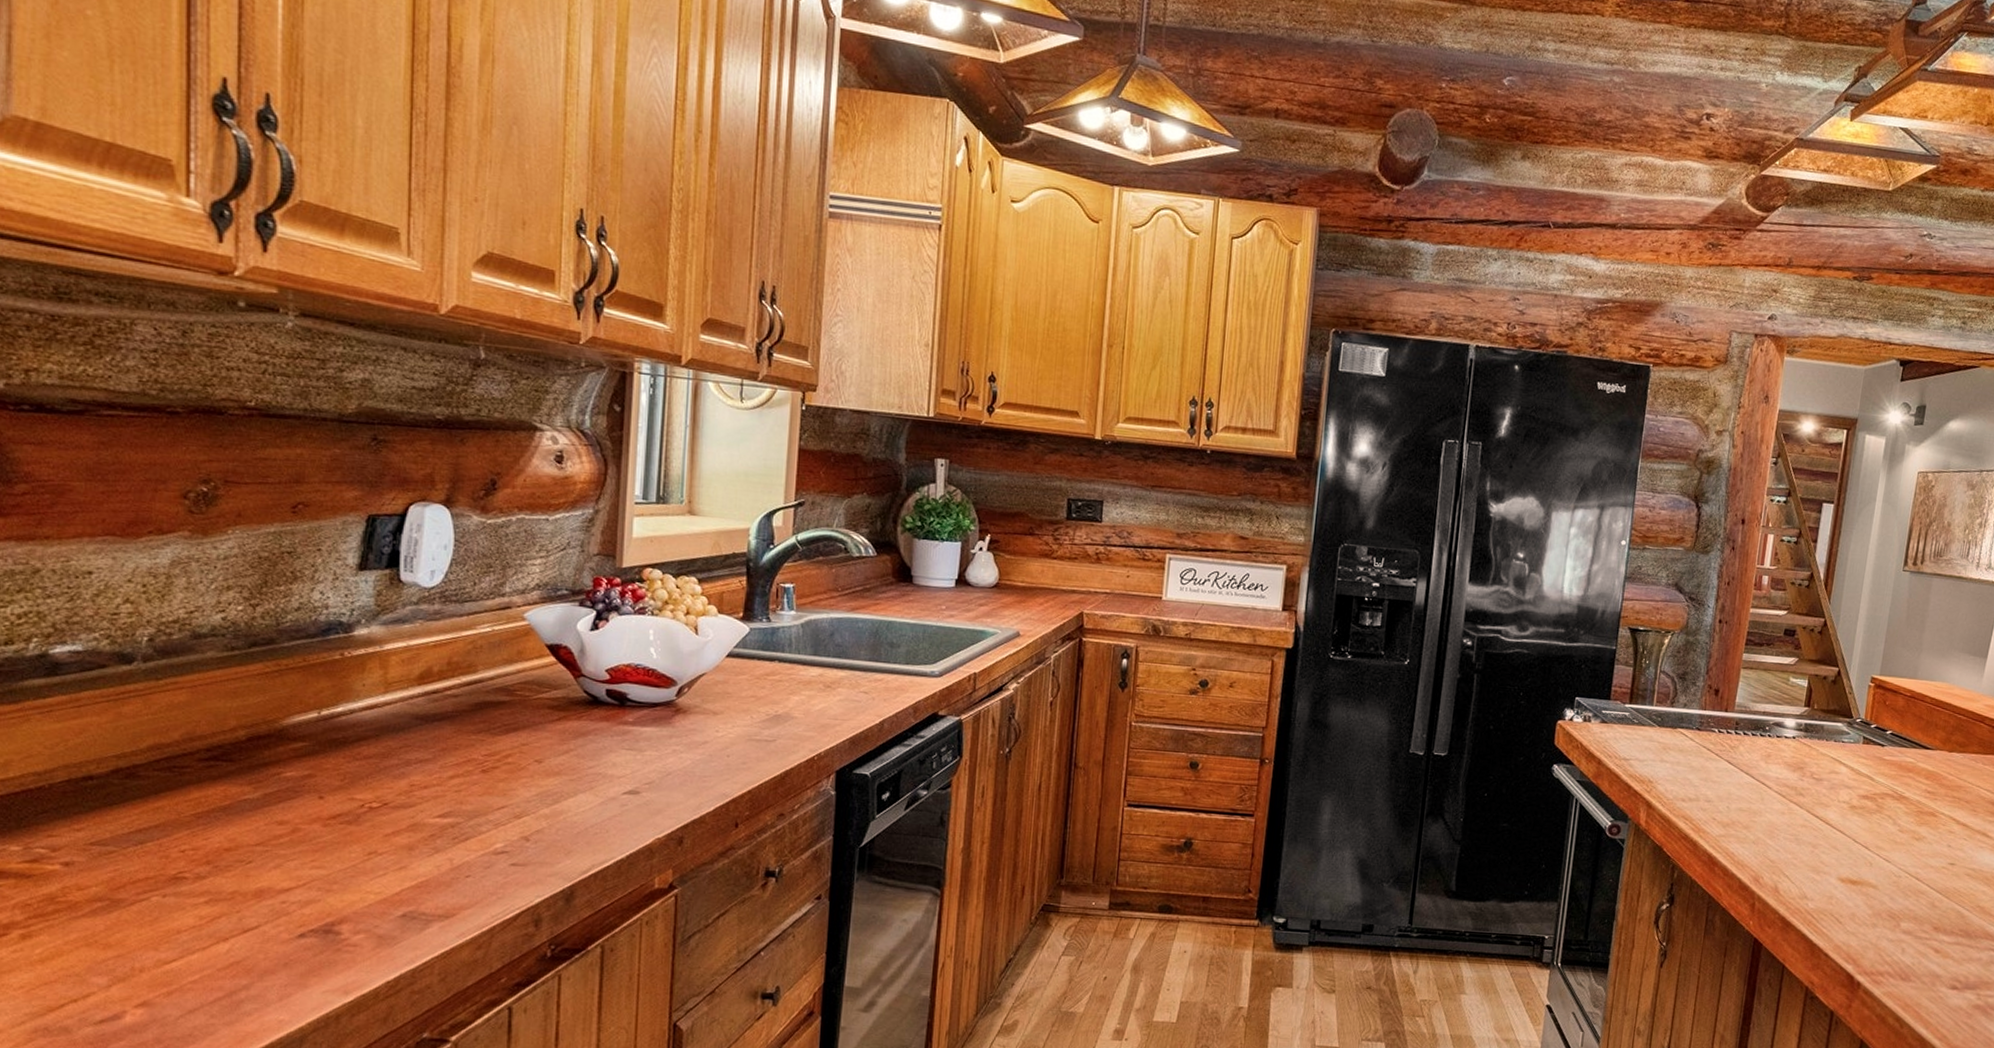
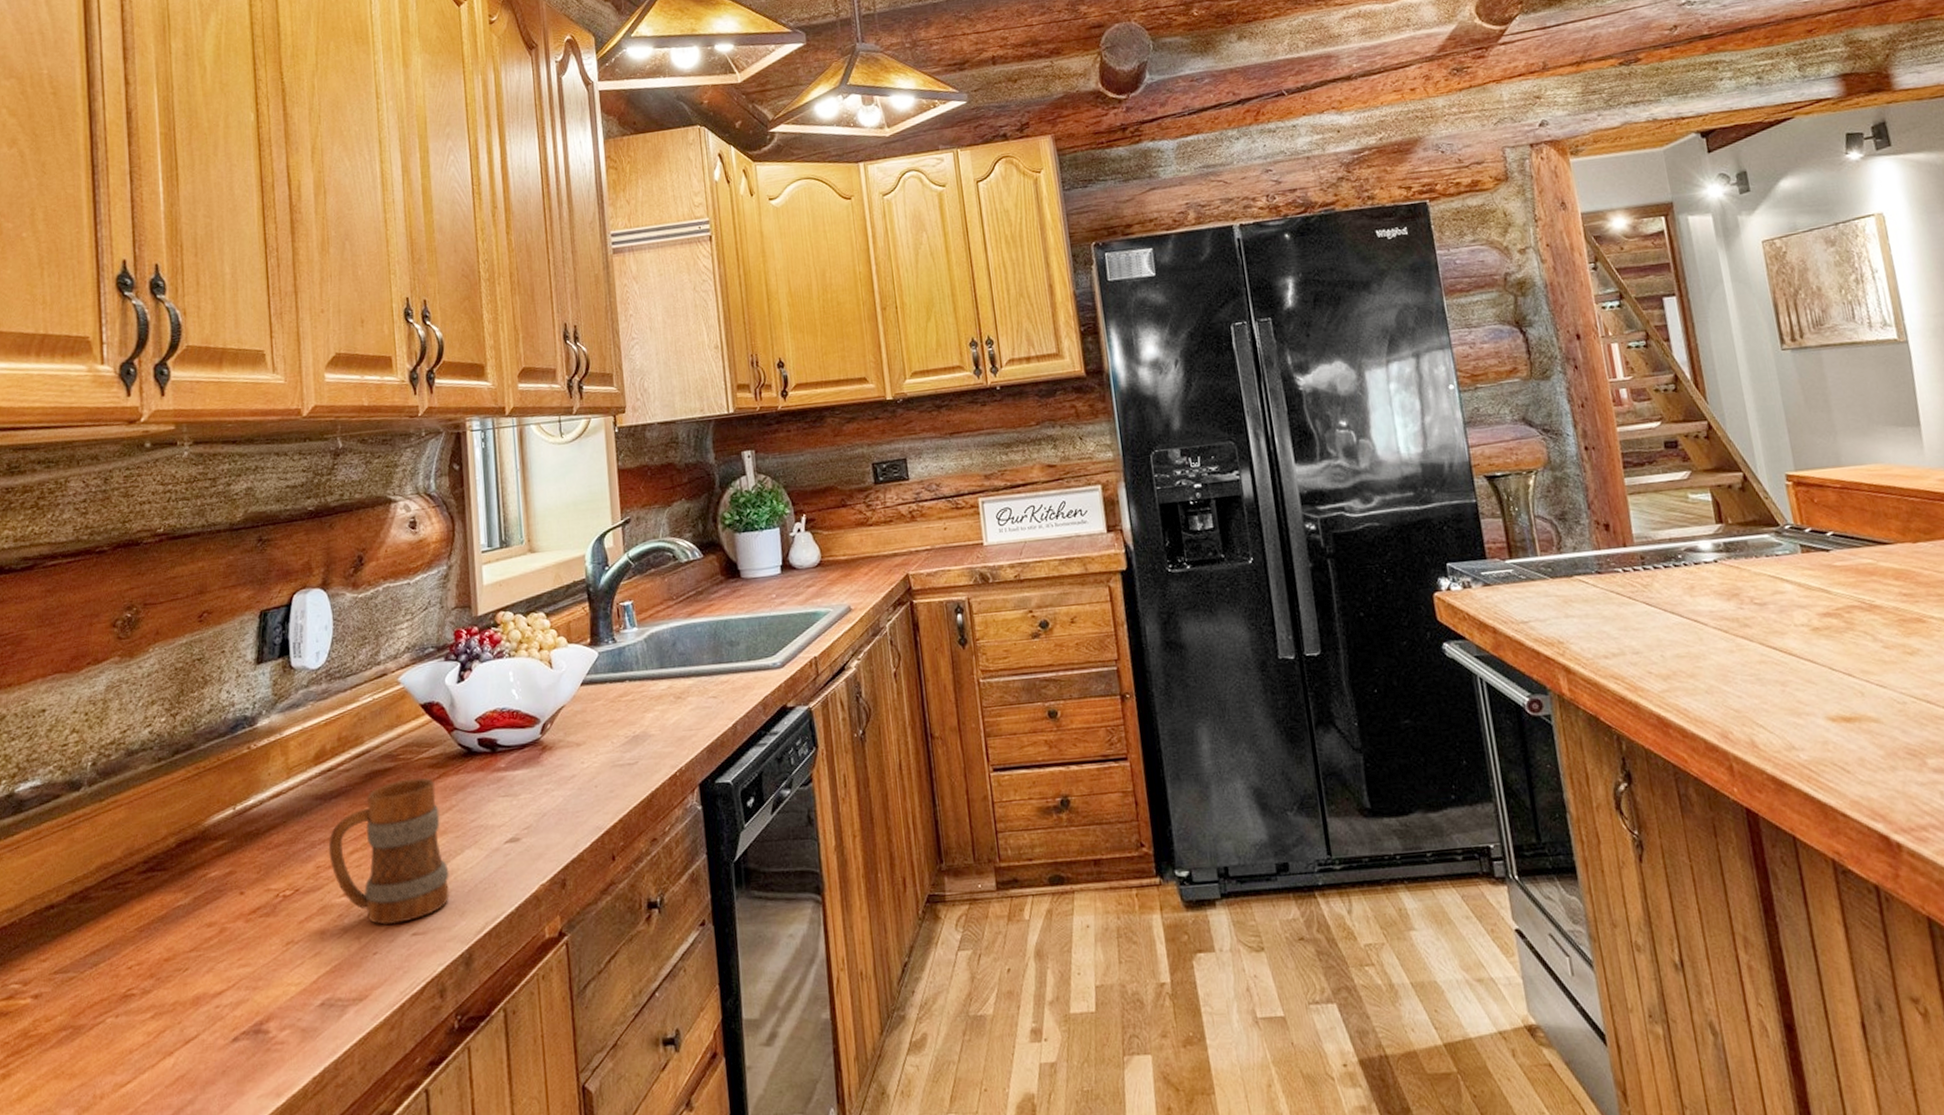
mug: none [425,715,558,853] -> present [328,777,450,925]

